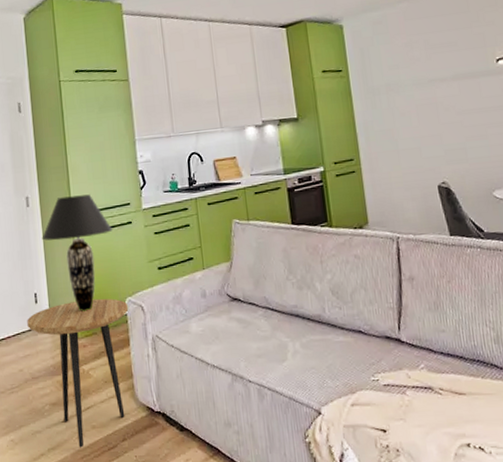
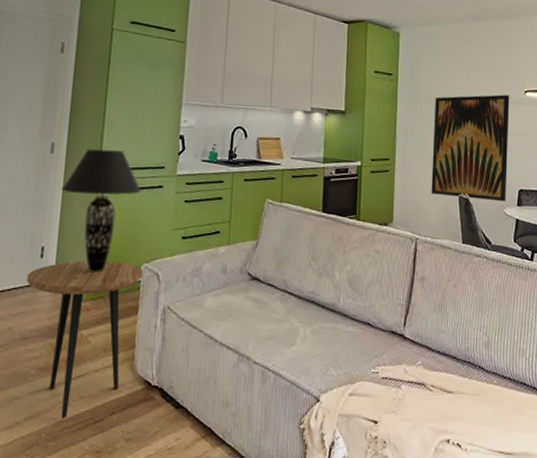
wall art: none [393,67,493,189] -> present [431,94,510,202]

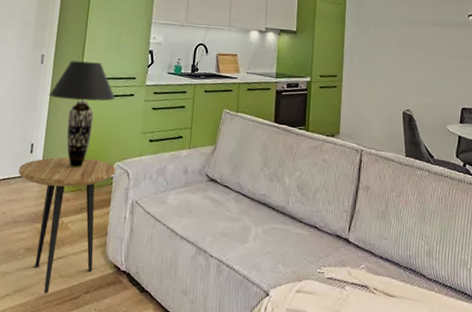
wall art: present [431,94,510,202] -> none [376,18,454,119]

